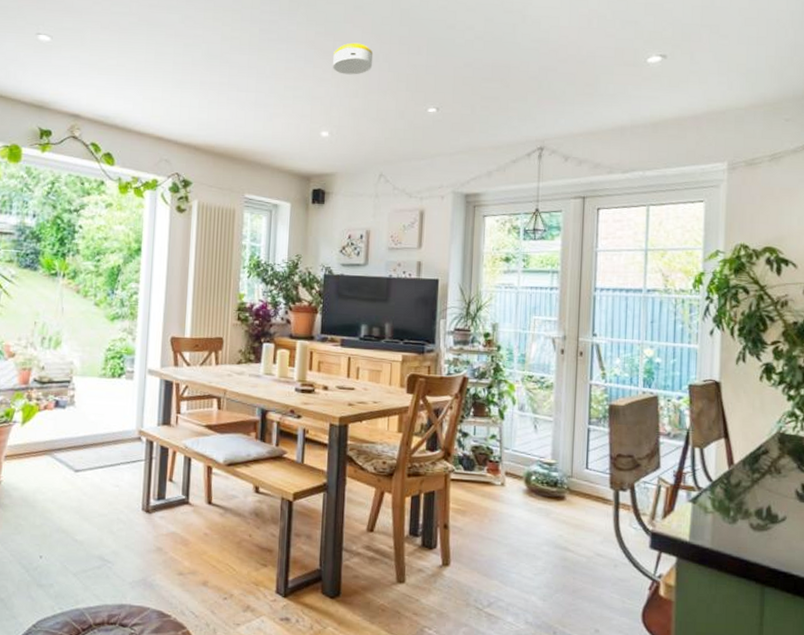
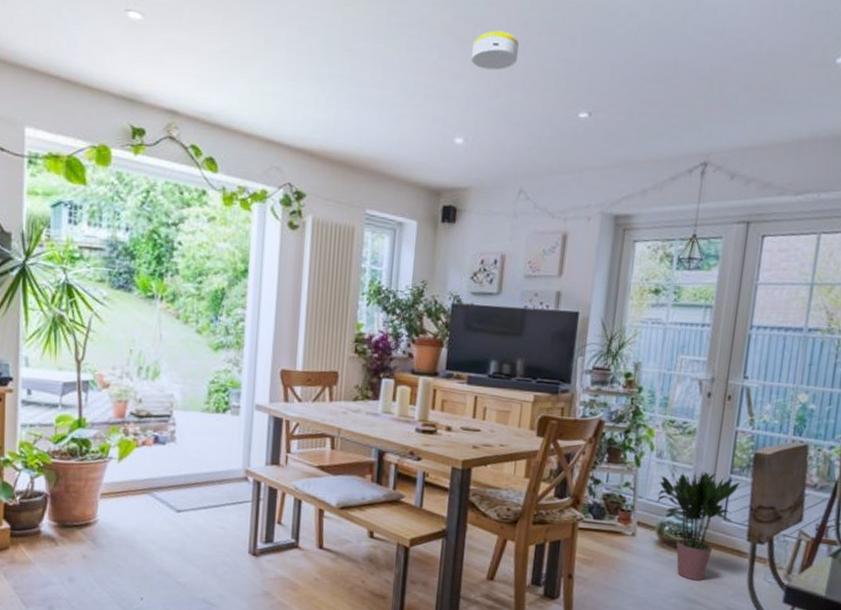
potted plant: none [522,421,598,528] -> present [657,470,740,581]

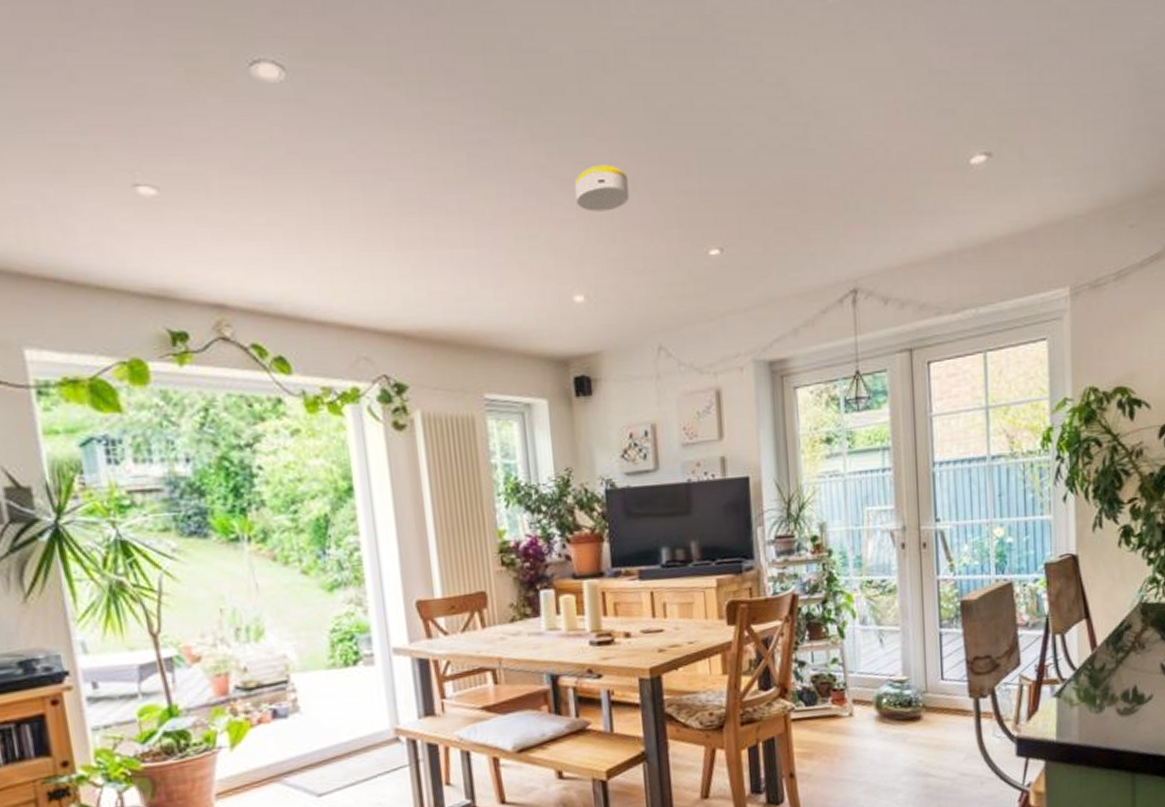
potted plant: present [657,470,740,581] -> none [868,629,951,752]

